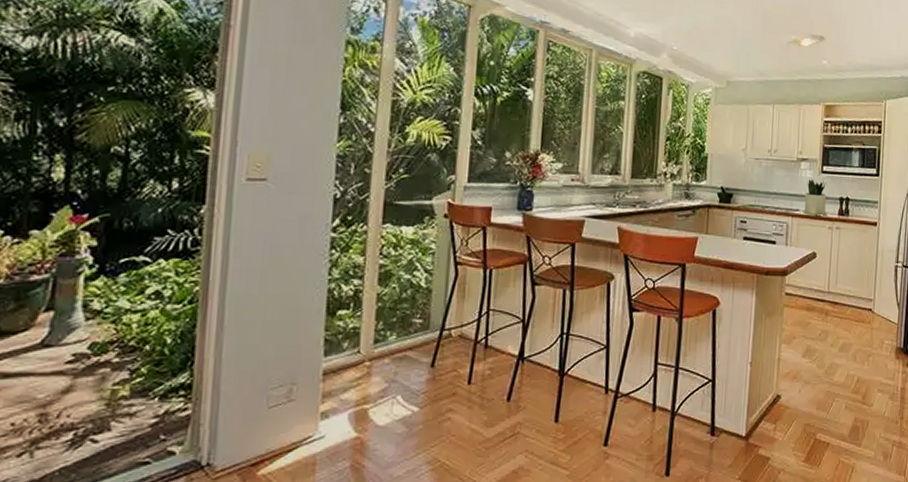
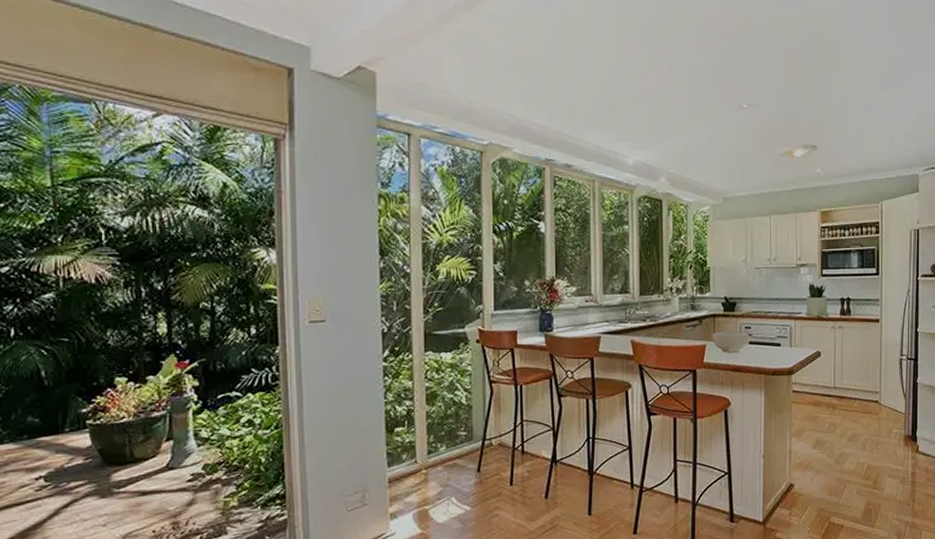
bowl: none [705,224,743,248] -> present [712,331,748,353]

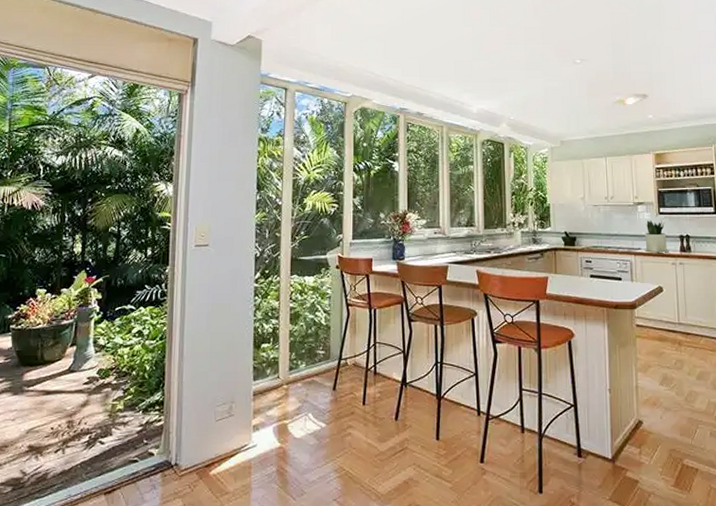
bowl: present [712,331,748,353] -> none [554,265,589,285]

